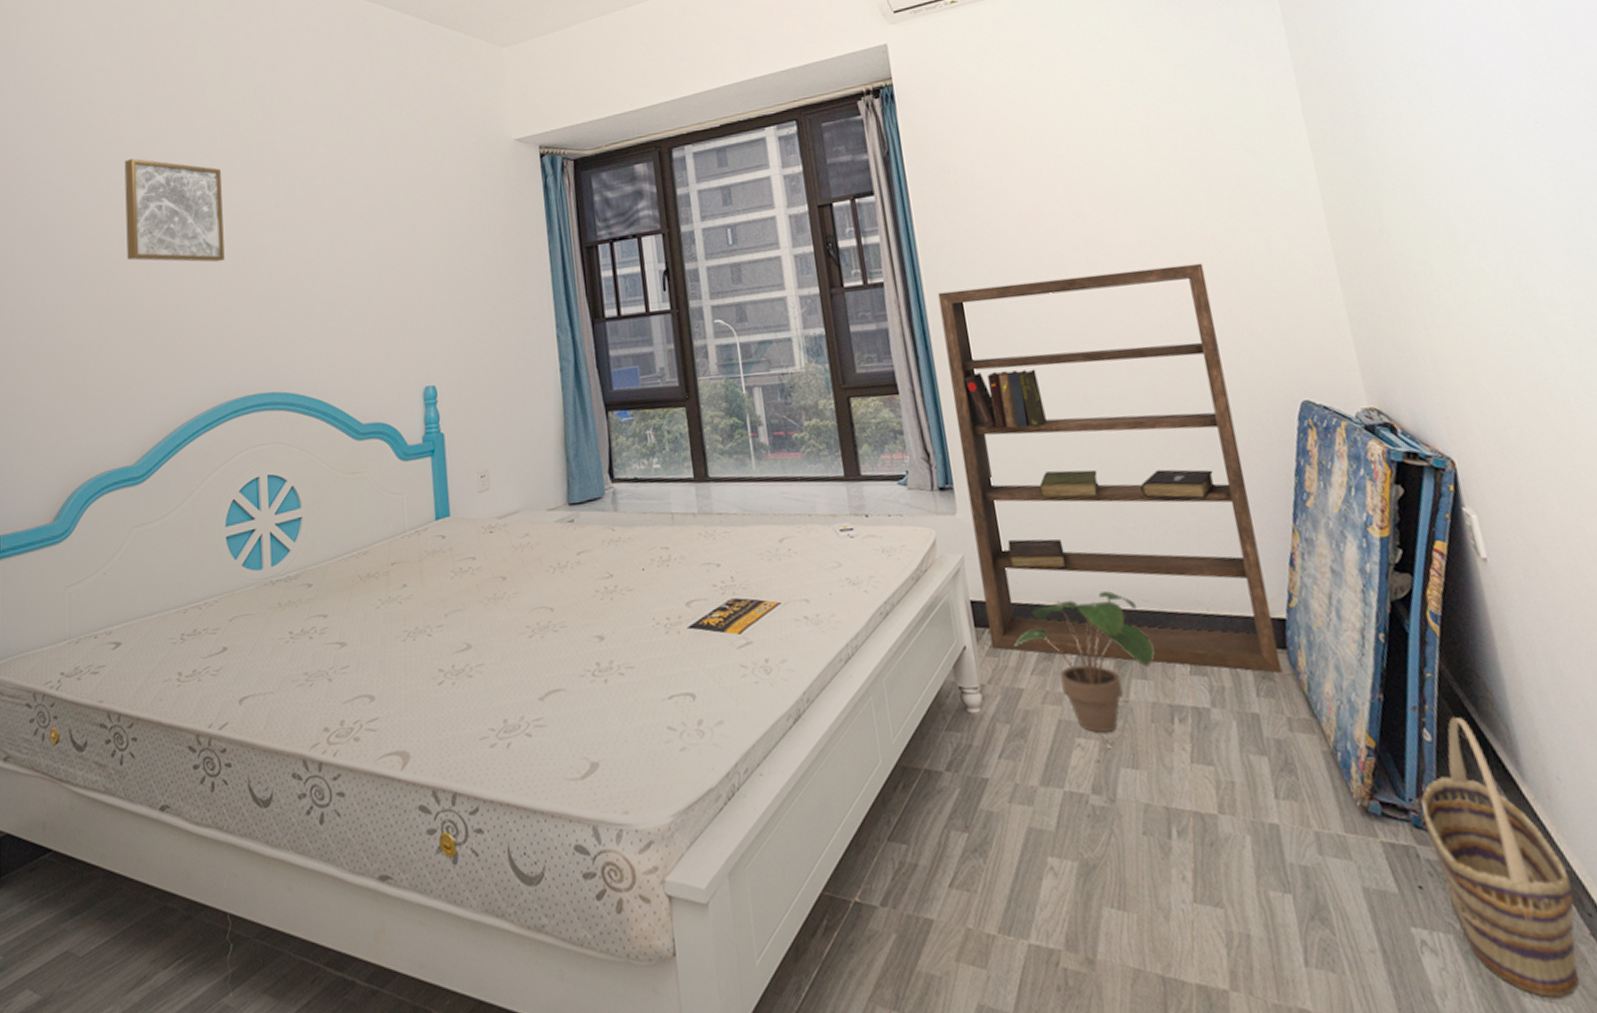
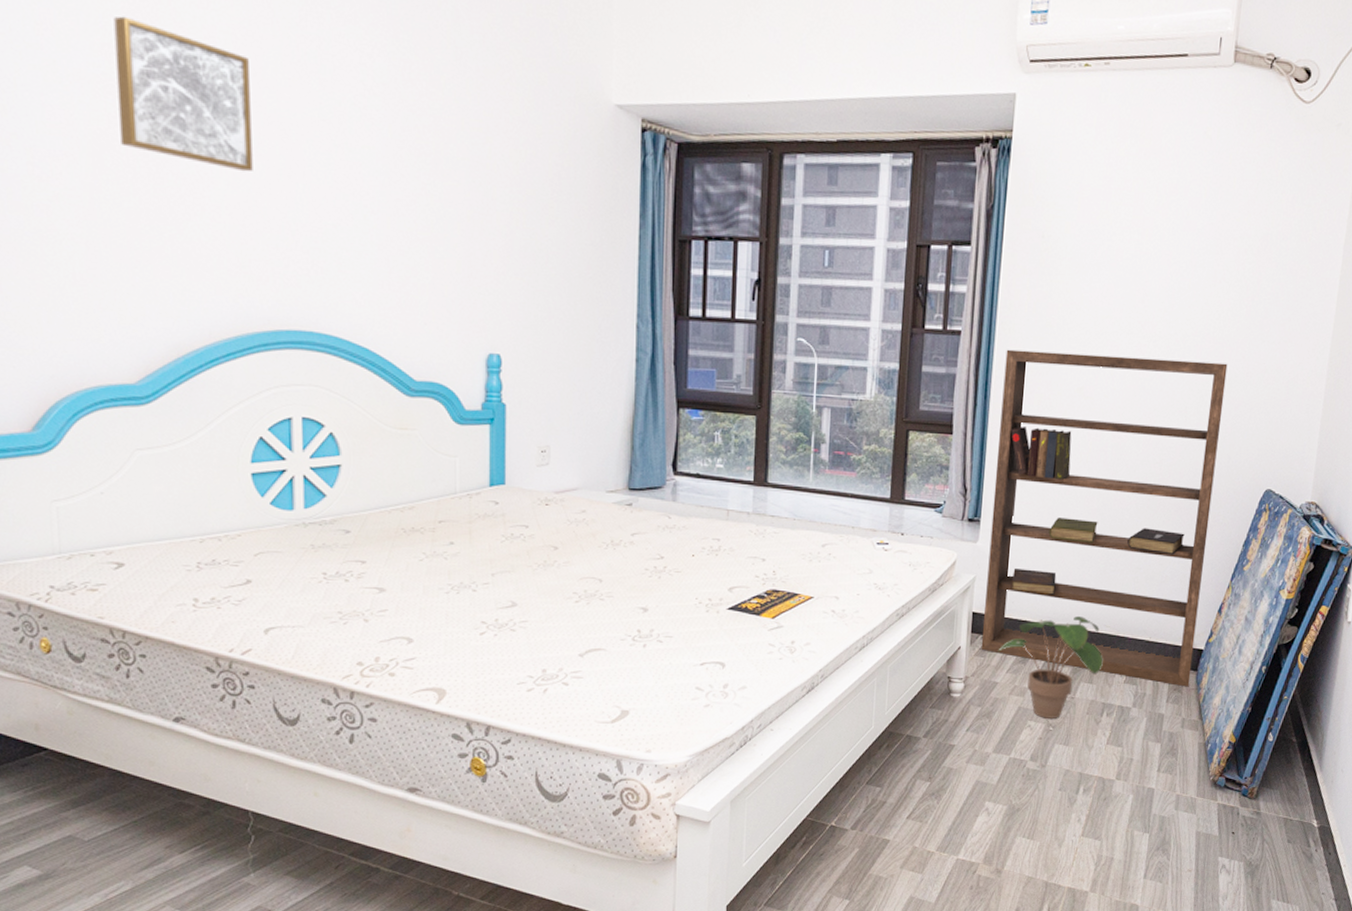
basket: present [1421,716,1580,999] -> none [1248,726,1326,901]

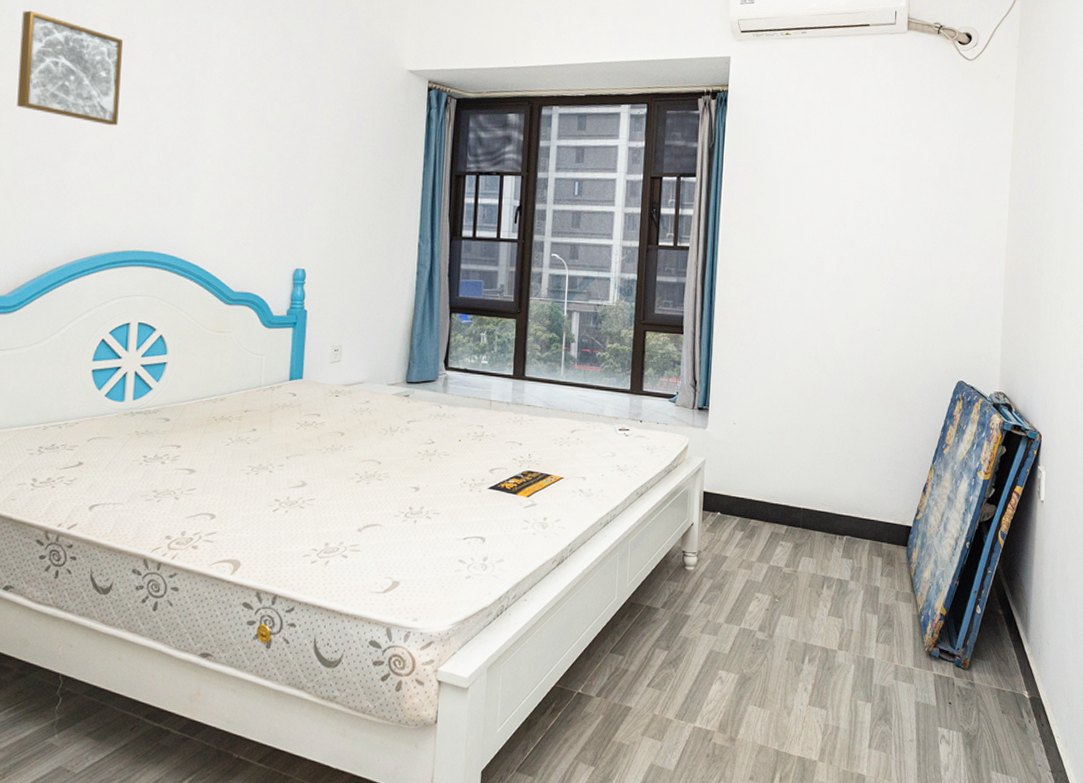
bookshelf: present [981,349,1228,687] -> none [711,262,918,561]
potted plant: present [998,616,1103,718] -> none [727,495,822,591]

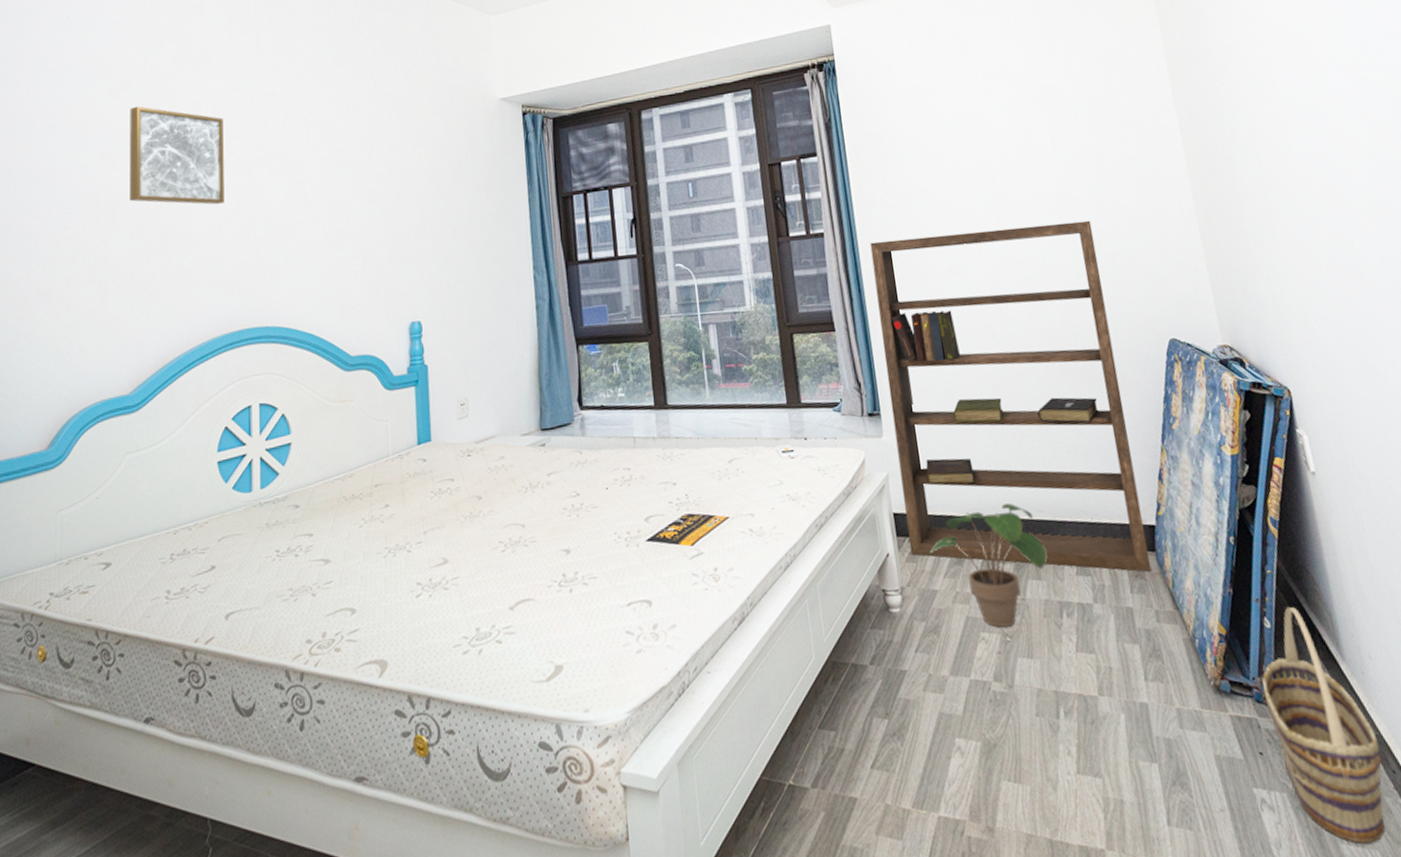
bookshelf: none [711,262,918,561] -> present [870,220,1152,572]
potted plant: none [727,495,822,591] -> present [929,503,1048,628]
basket: none [962,599,1037,773] -> present [1262,606,1386,844]

